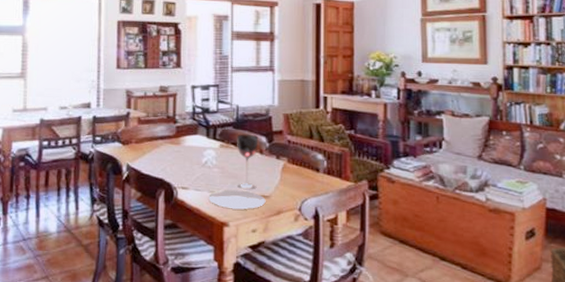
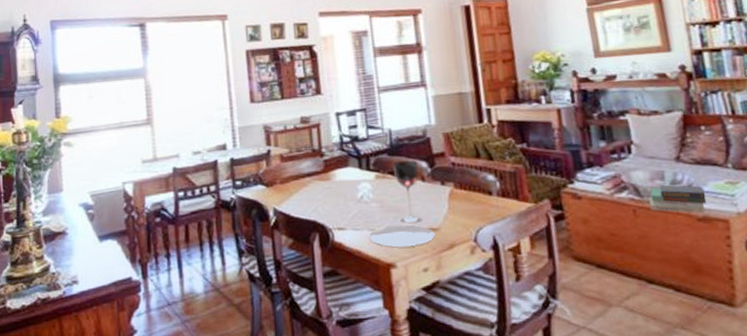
books: none [451,177,499,205] -> present [648,184,706,213]

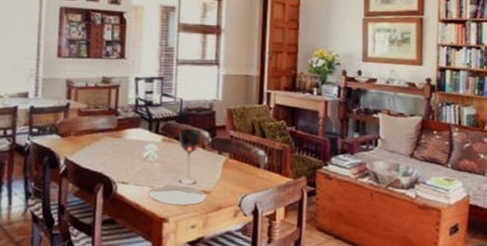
books: present [648,184,706,213] -> none [384,175,428,201]

